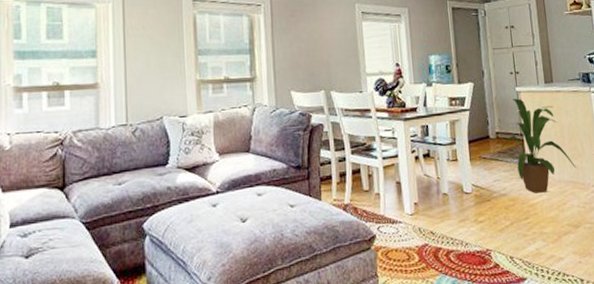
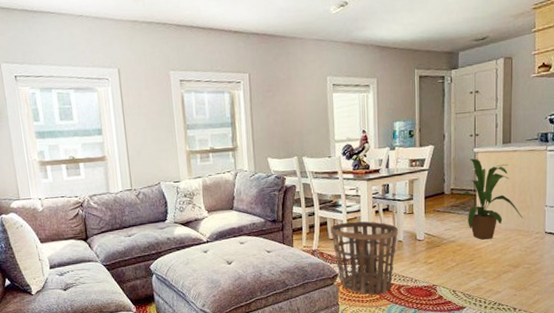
basket: none [364,168,442,263] -> present [330,221,398,295]

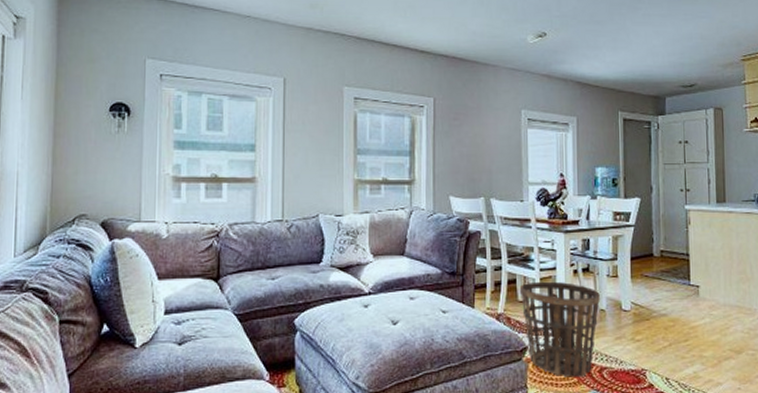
house plant: present [452,158,523,240] -> none [662,217,744,316]

